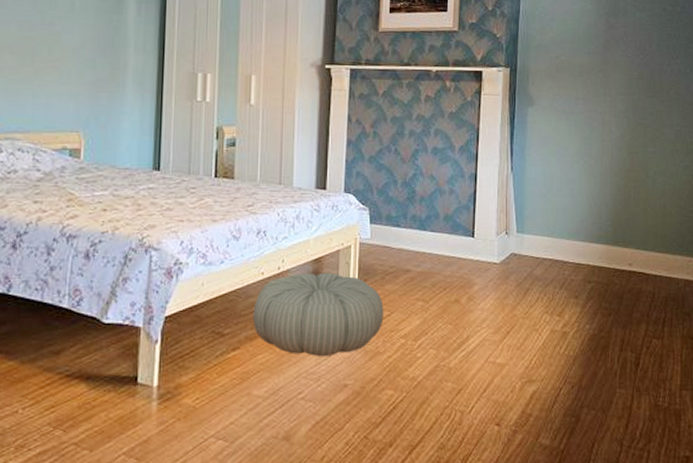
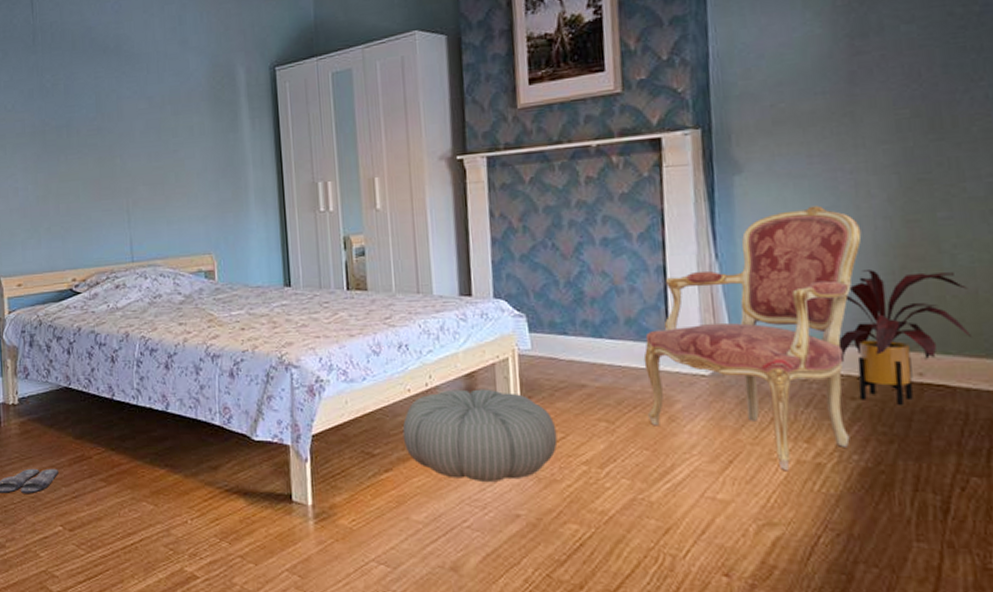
armchair: none [453,136,604,339] -> present [643,205,862,472]
house plant: none [583,186,660,287] -> present [838,270,971,405]

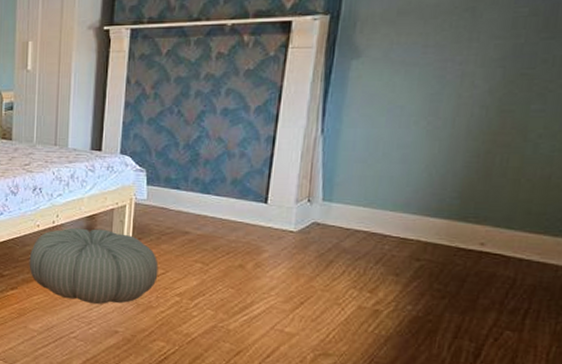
armchair: present [643,205,862,472] -> none [237,92,458,314]
house plant: present [838,270,971,405] -> none [415,152,543,268]

